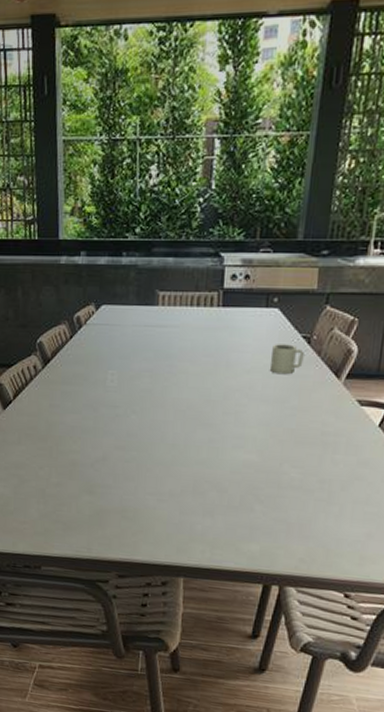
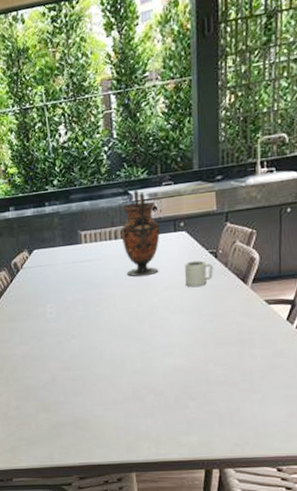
vase: none [204,252,250,354] -> present [121,189,160,277]

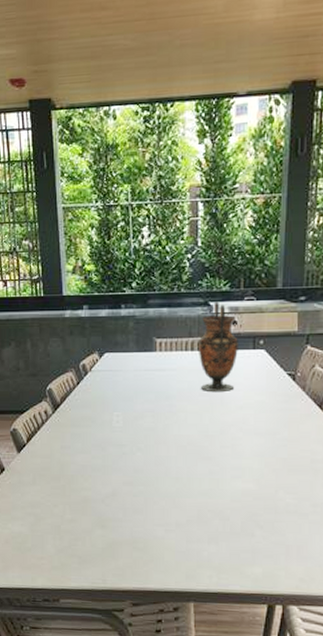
cup: present [184,260,213,288] -> none [260,382,290,409]

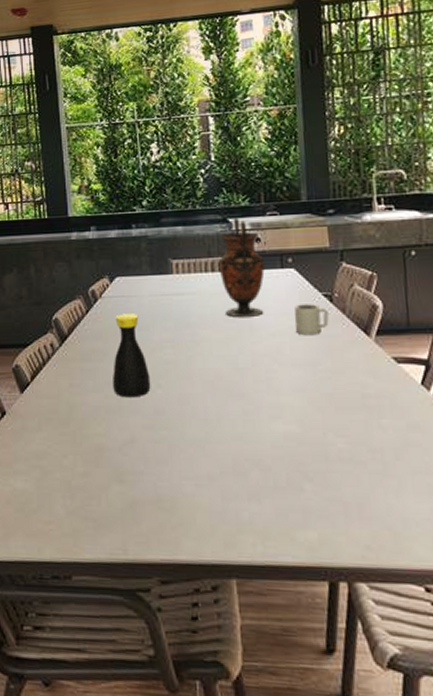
bottle: none [99,386,132,459] -> present [113,313,151,398]
cup: none [260,382,290,409] -> present [294,304,329,336]

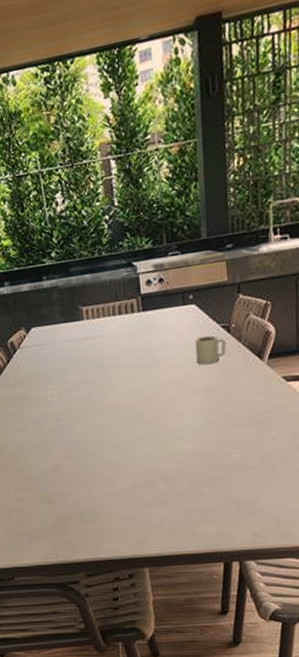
bottle: present [113,313,151,398] -> none [34,359,70,434]
vase: present [218,217,265,318] -> none [125,260,168,355]

